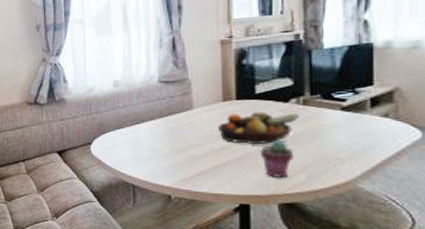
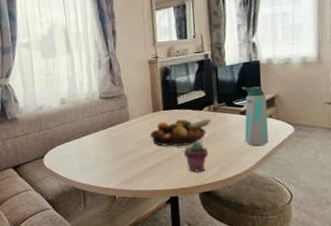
water bottle: none [346,75,382,153] -> present [242,86,269,147]

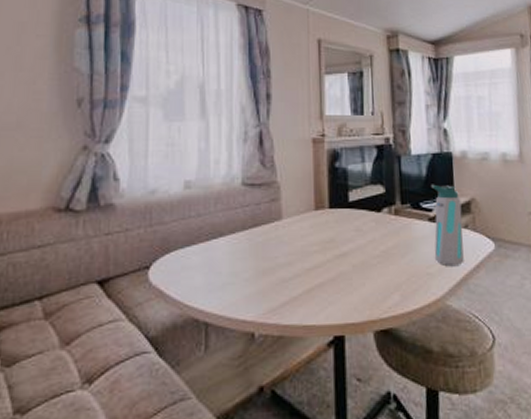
fruit bowl: present [150,118,211,146] -> none [310,223,392,261]
potted succulent: present [184,141,209,173] -> none [355,255,388,301]

